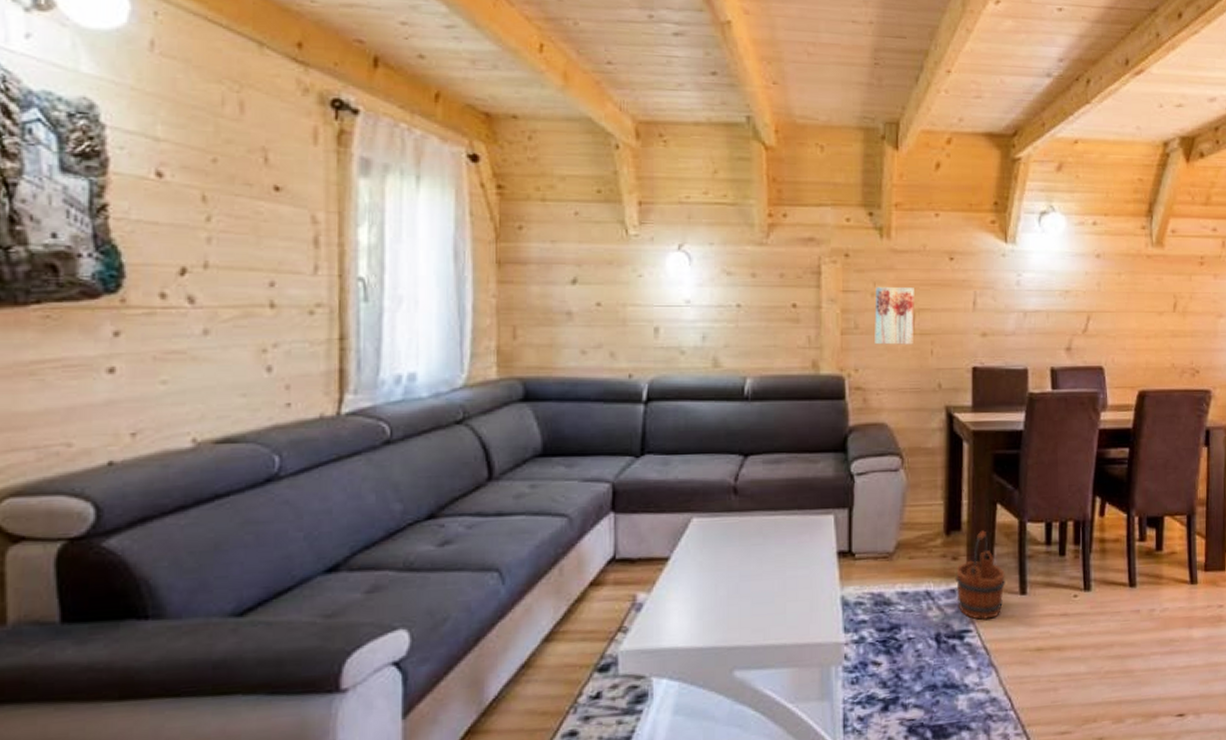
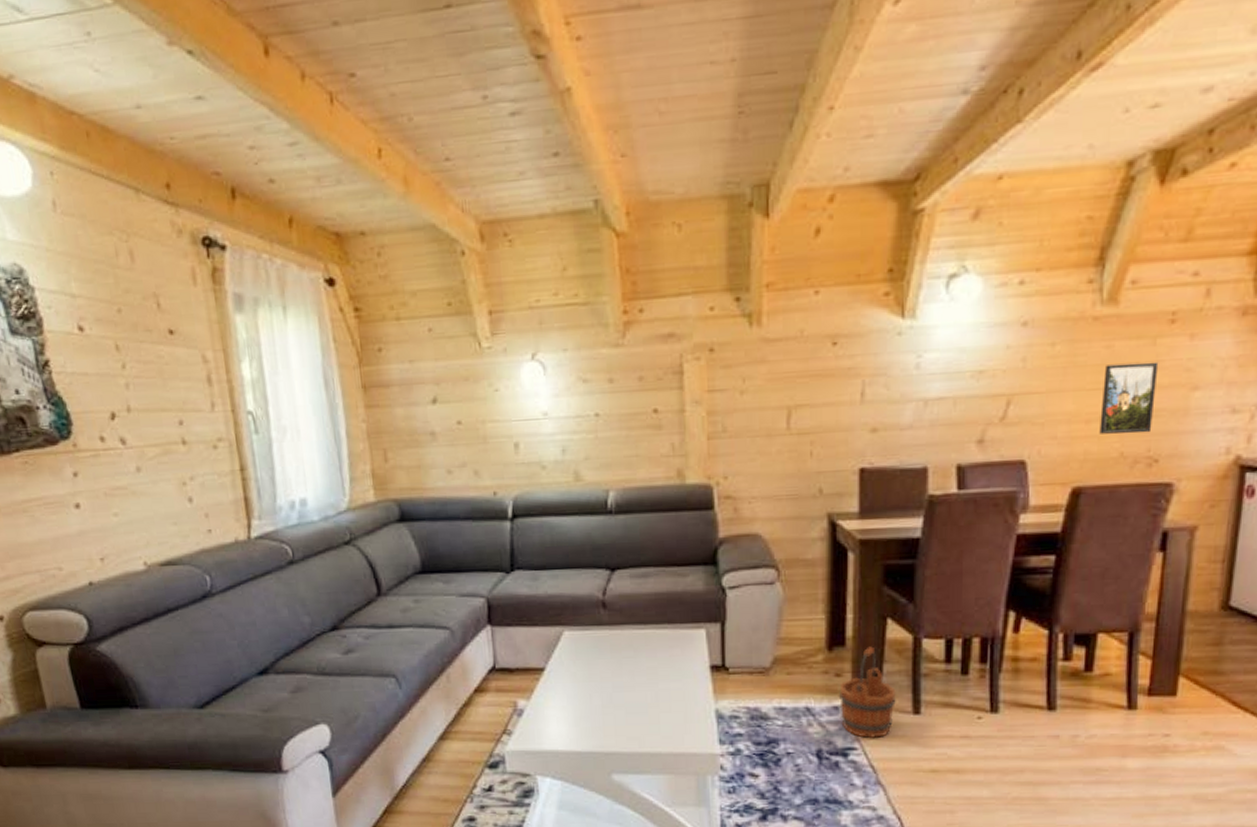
wall art: present [875,286,914,345] -> none [744,381,791,449]
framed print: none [1156,293,1194,349] -> present [1099,362,1159,435]

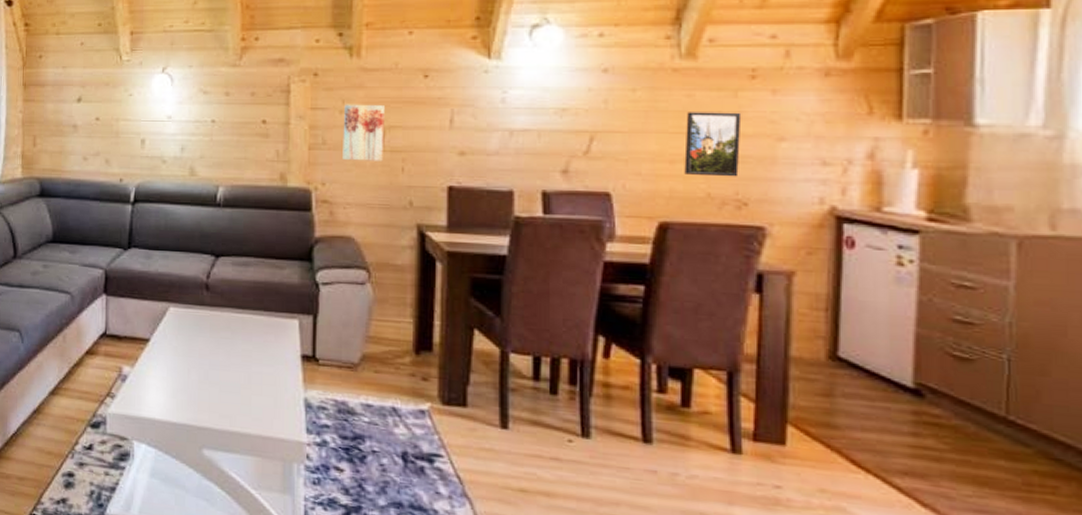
wall art: none [744,381,791,449] -> present [342,104,385,161]
wooden bucket: present [839,646,896,738] -> none [426,354,483,448]

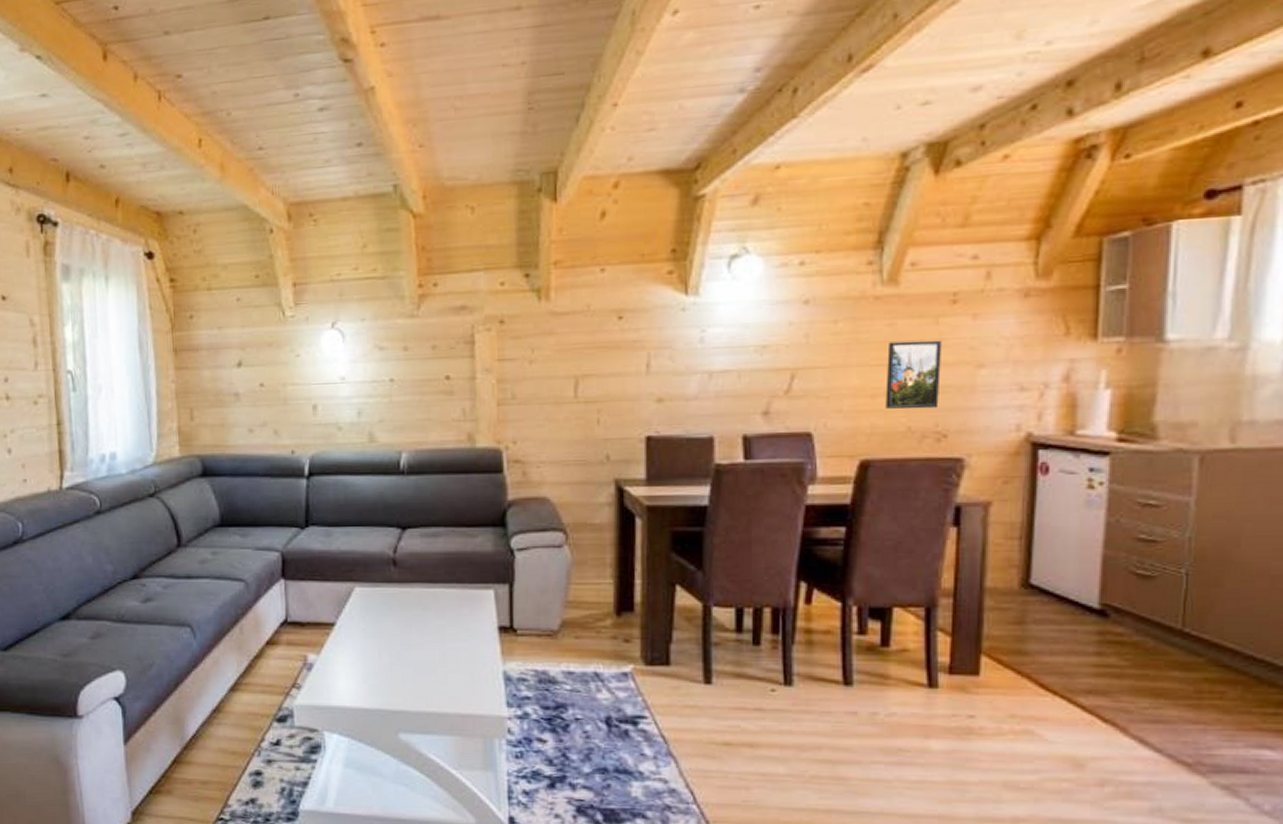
wall art: present [342,104,385,161] -> none [533,351,578,415]

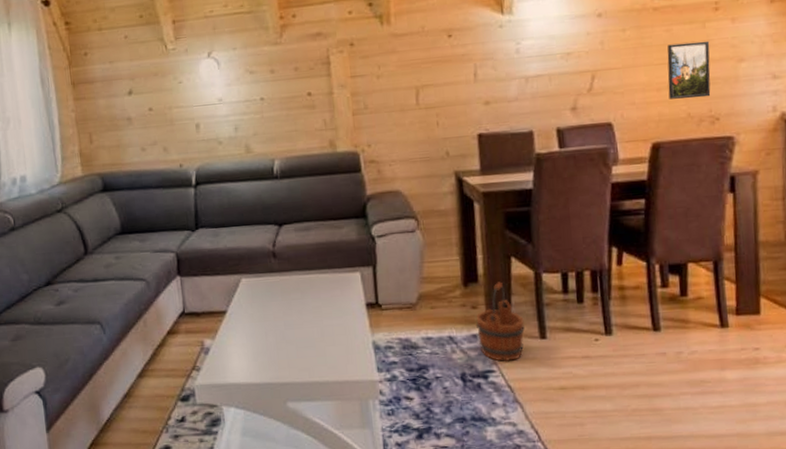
wooden bucket: none [628,613,686,707] -> present [476,281,525,361]

